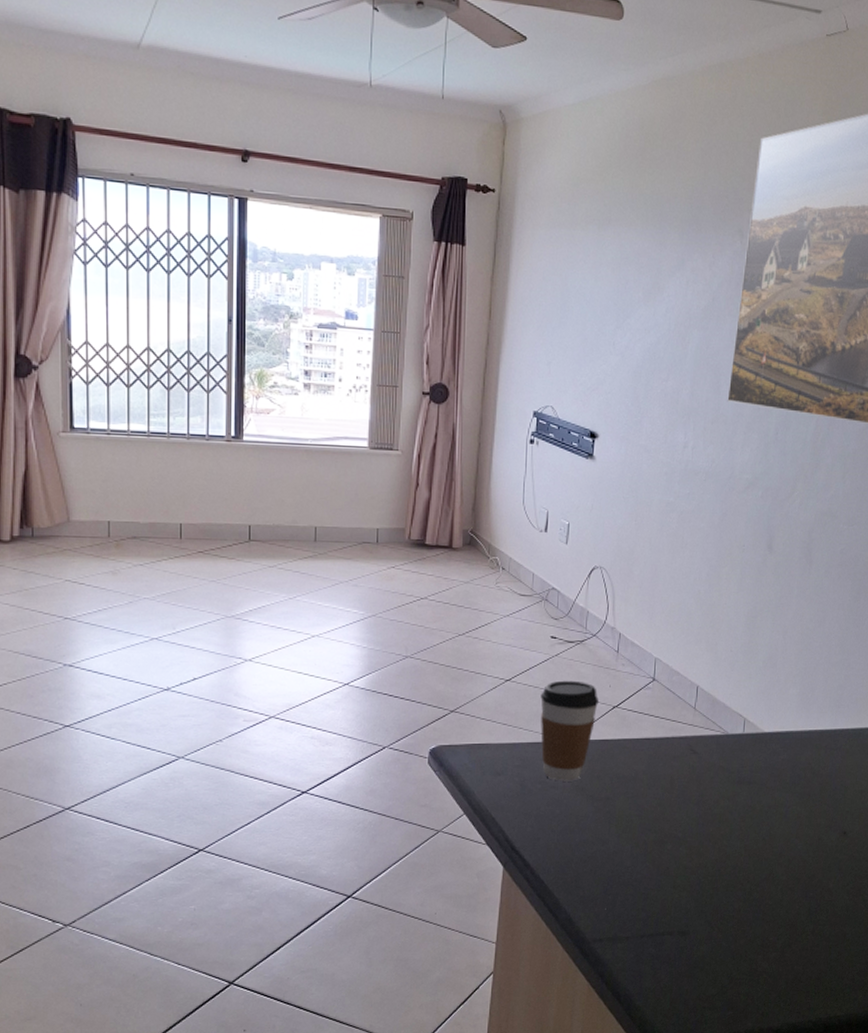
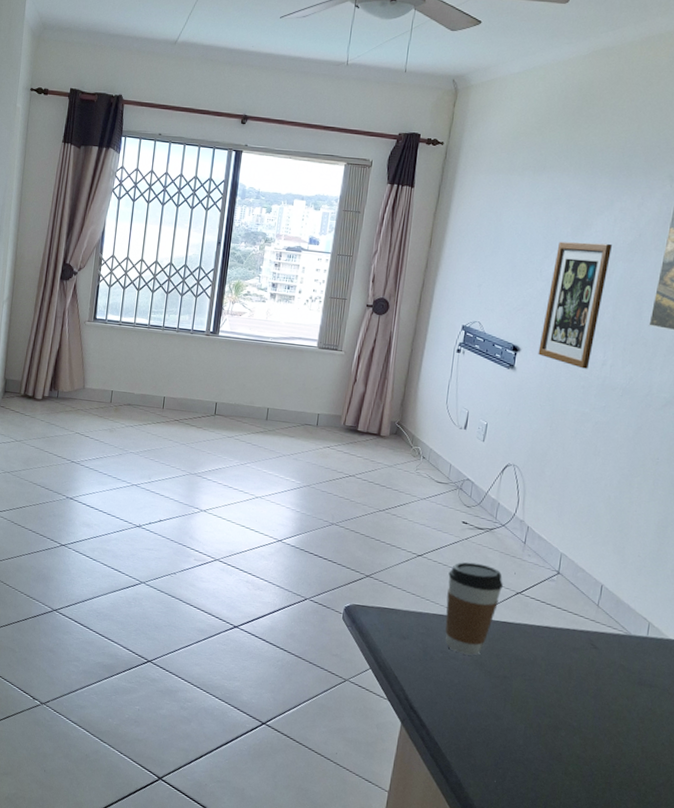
wall art: none [617,308,686,453] -> present [538,241,612,369]

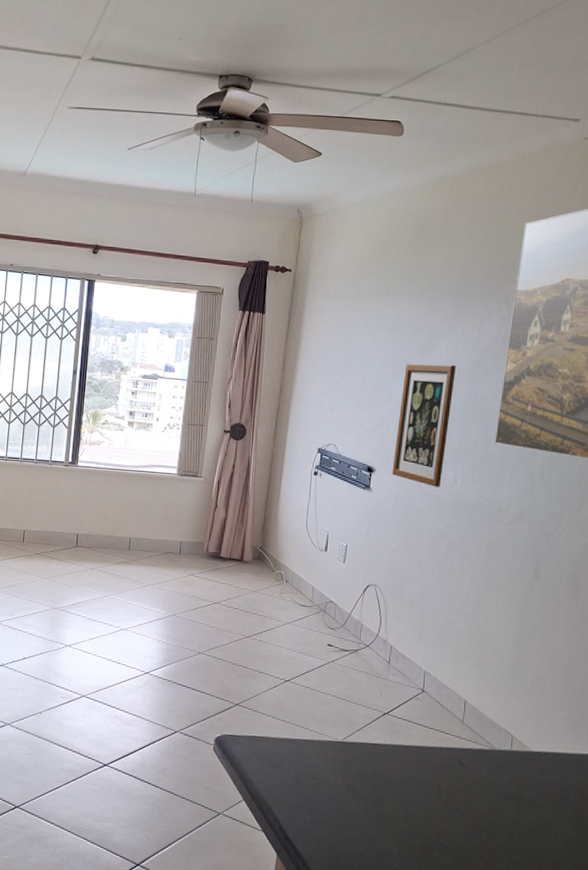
coffee cup: present [445,562,503,656] -> none [315,684,370,780]

